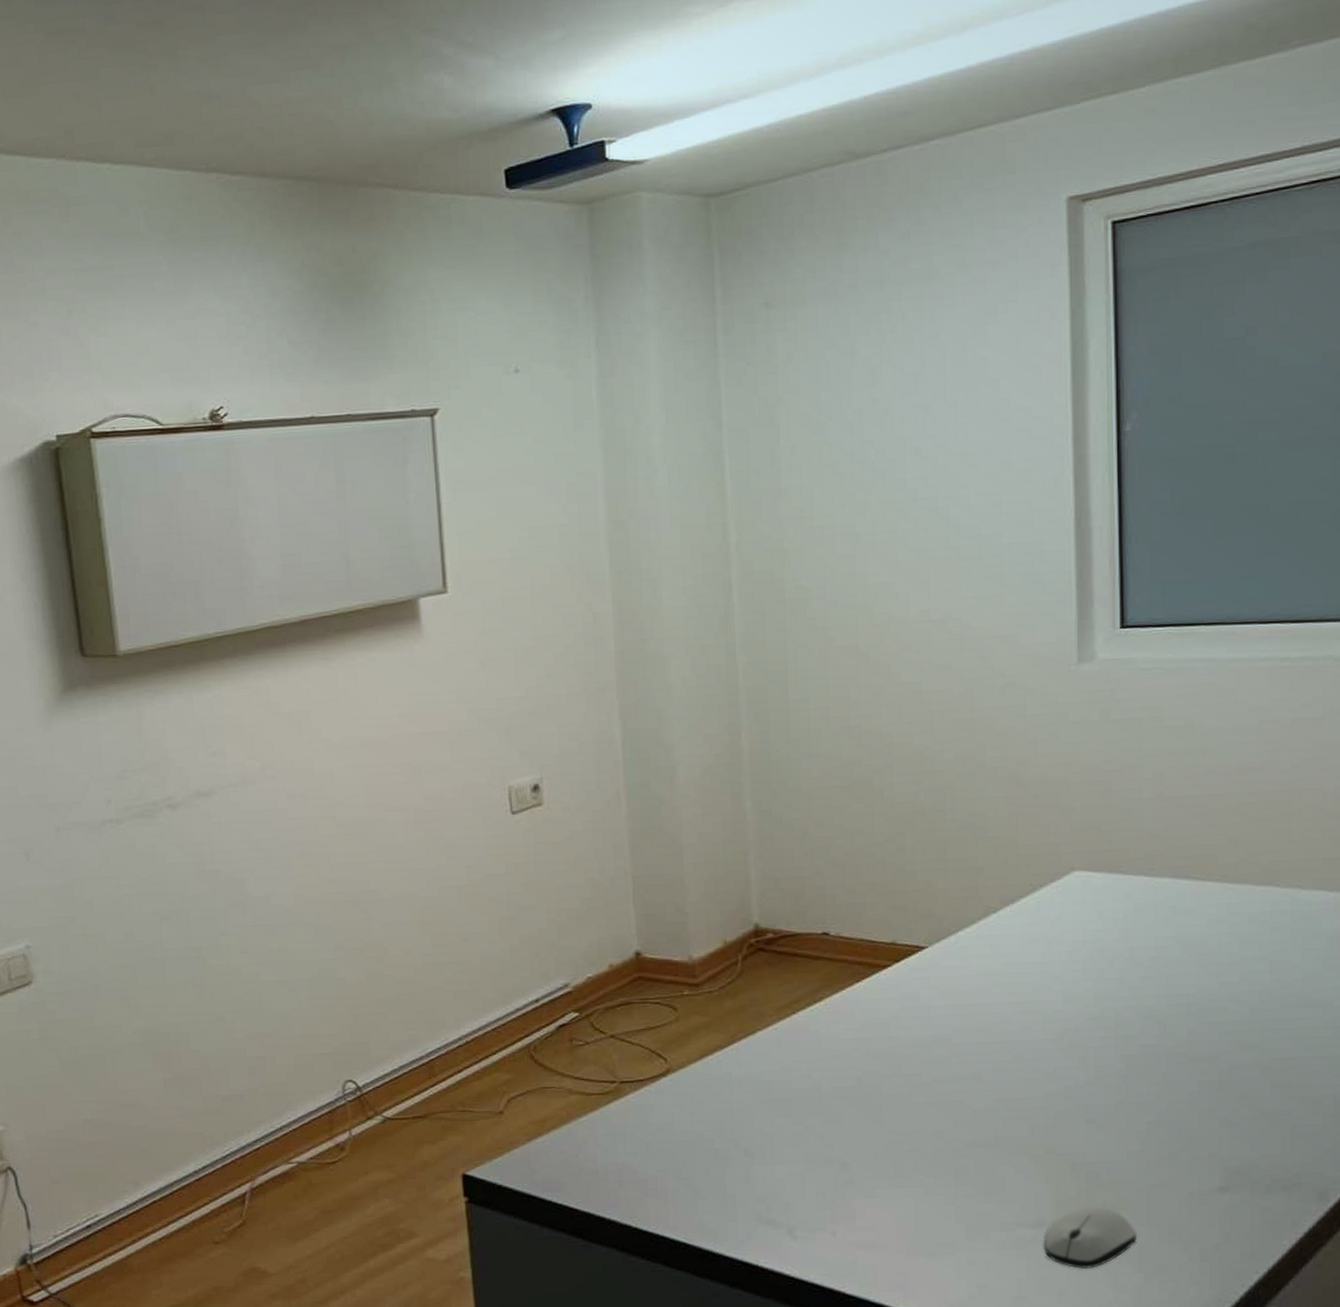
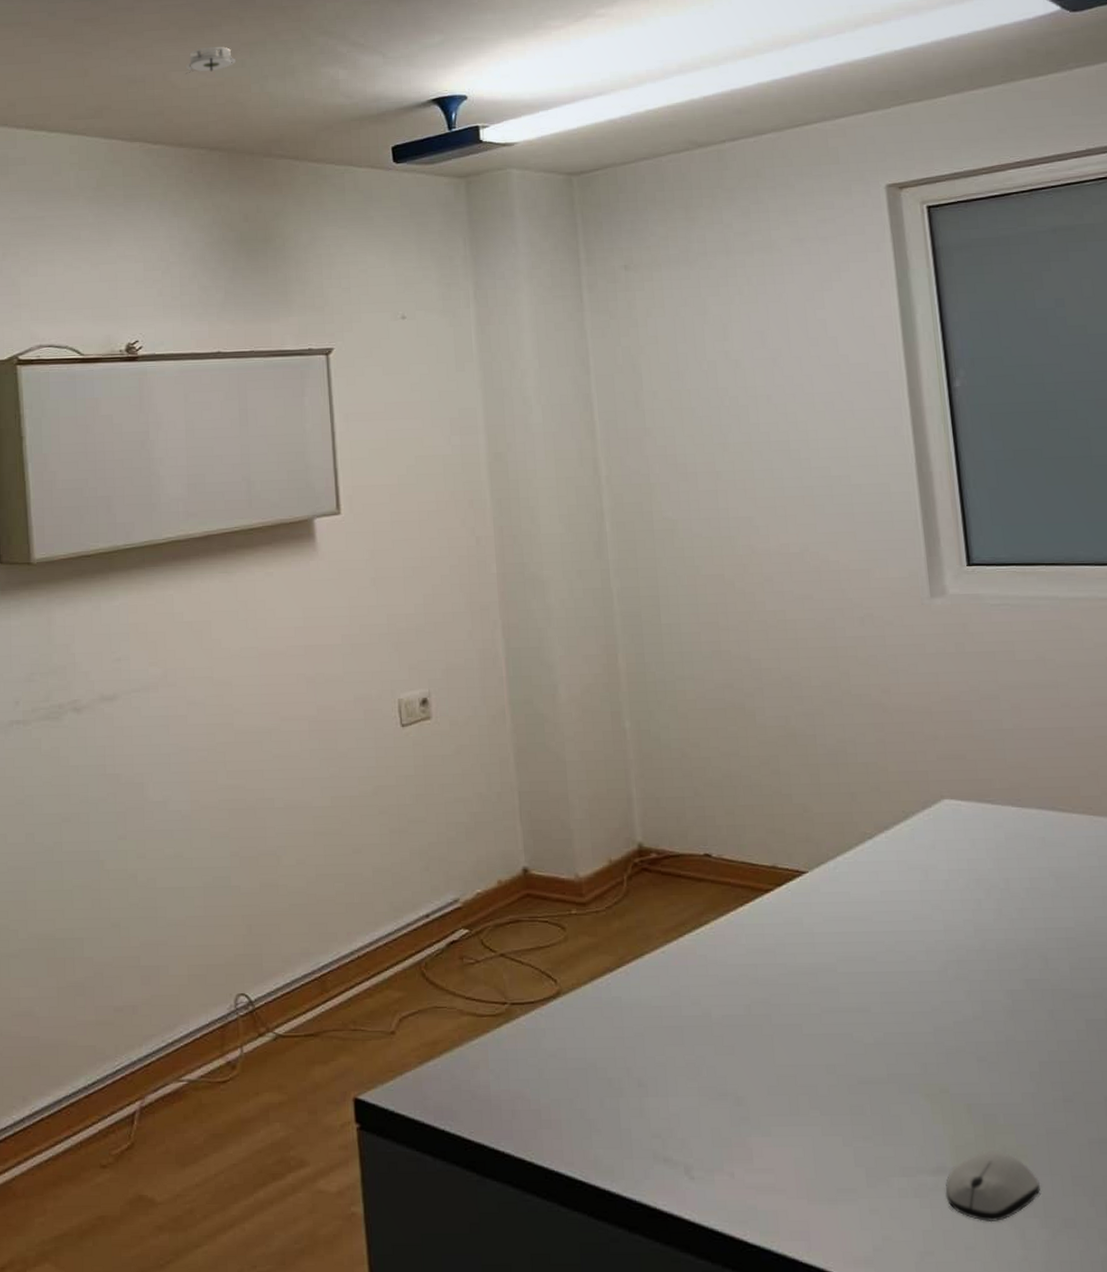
smoke detector: none [266,51,326,88] -> present [185,46,237,74]

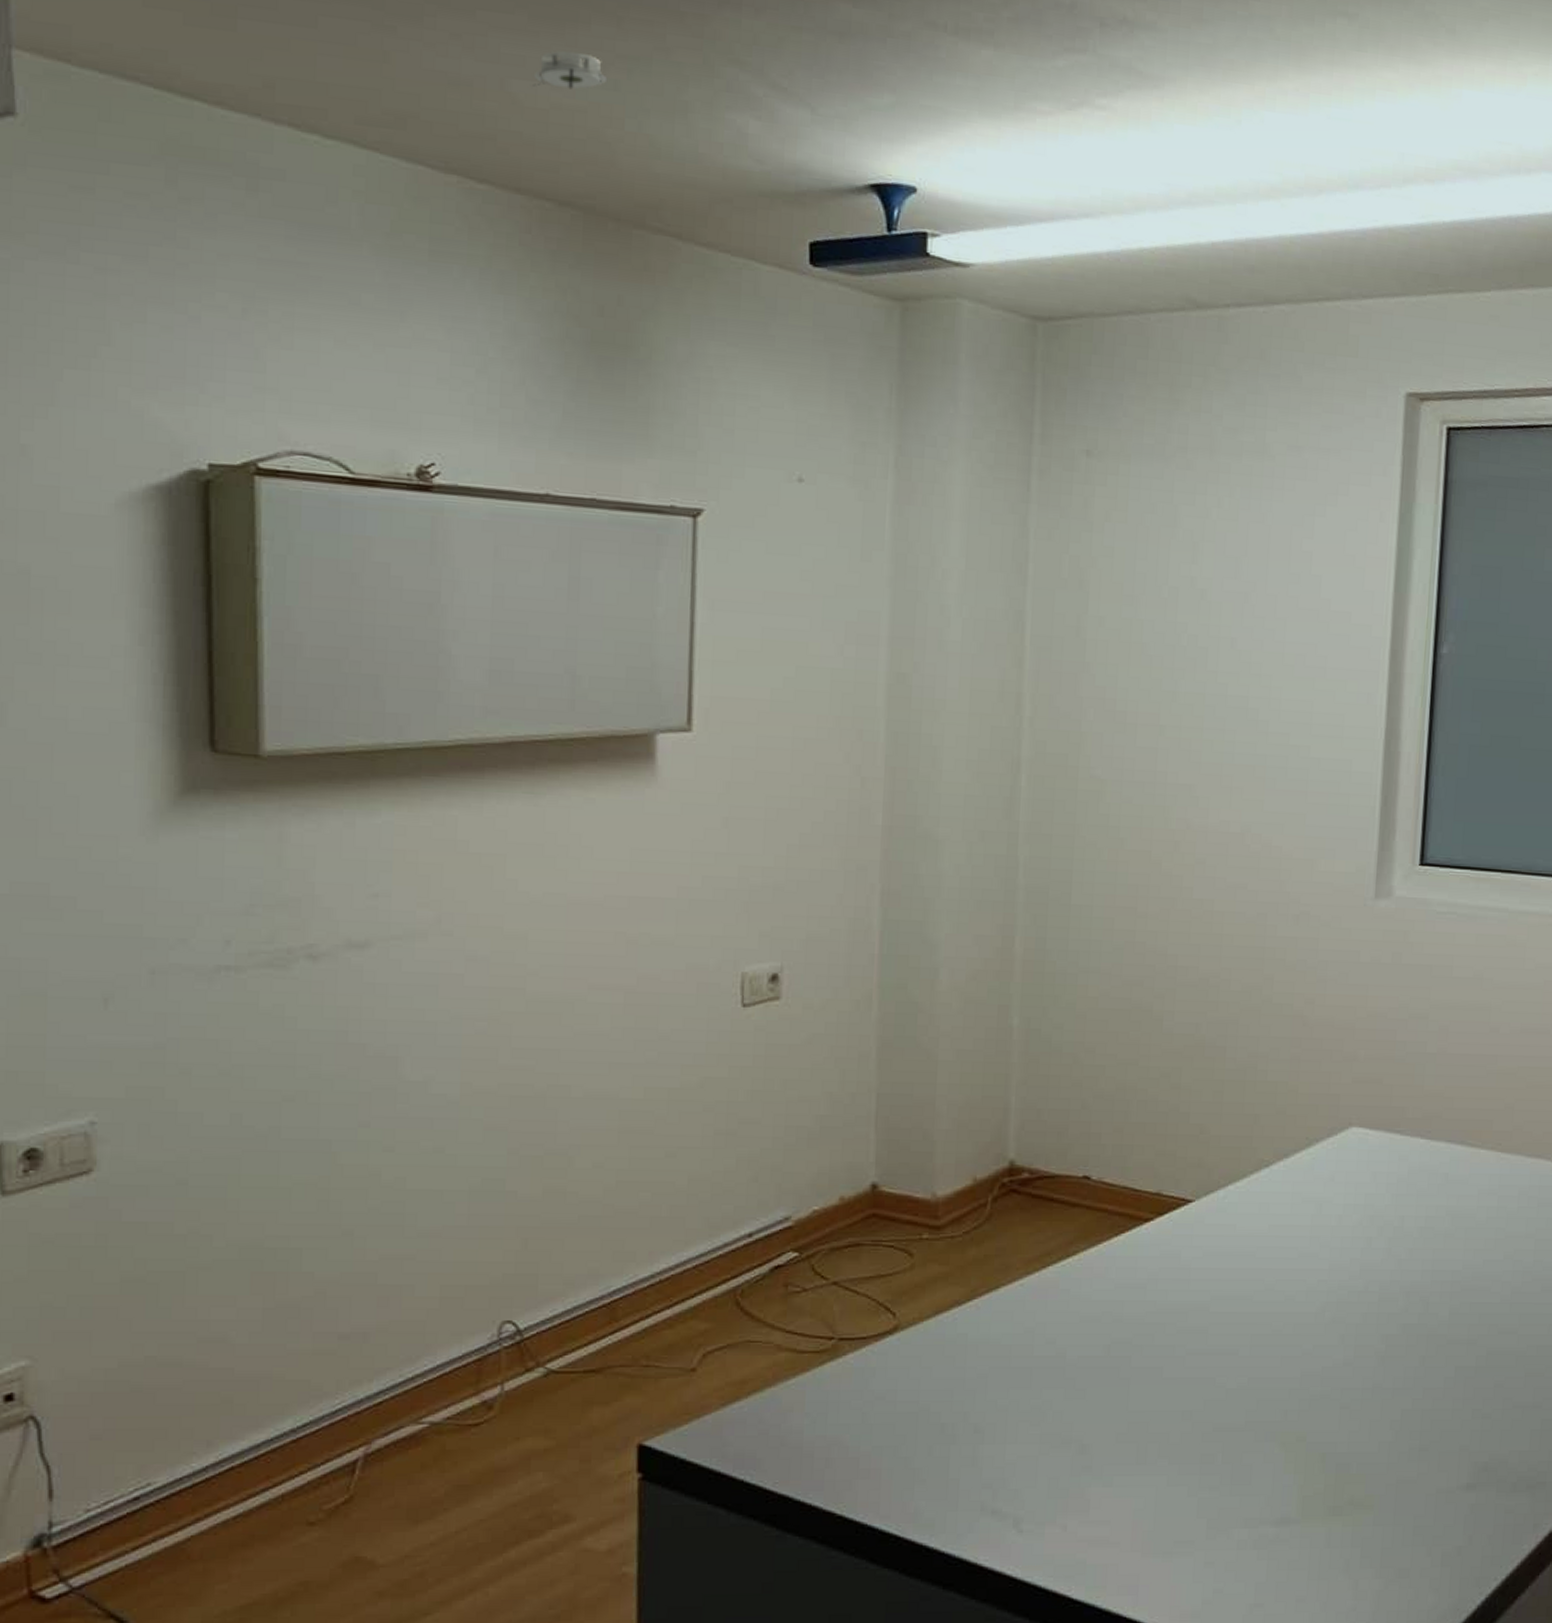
computer mouse: present [945,1150,1040,1223] -> none [1285,1500,1381,1574]

